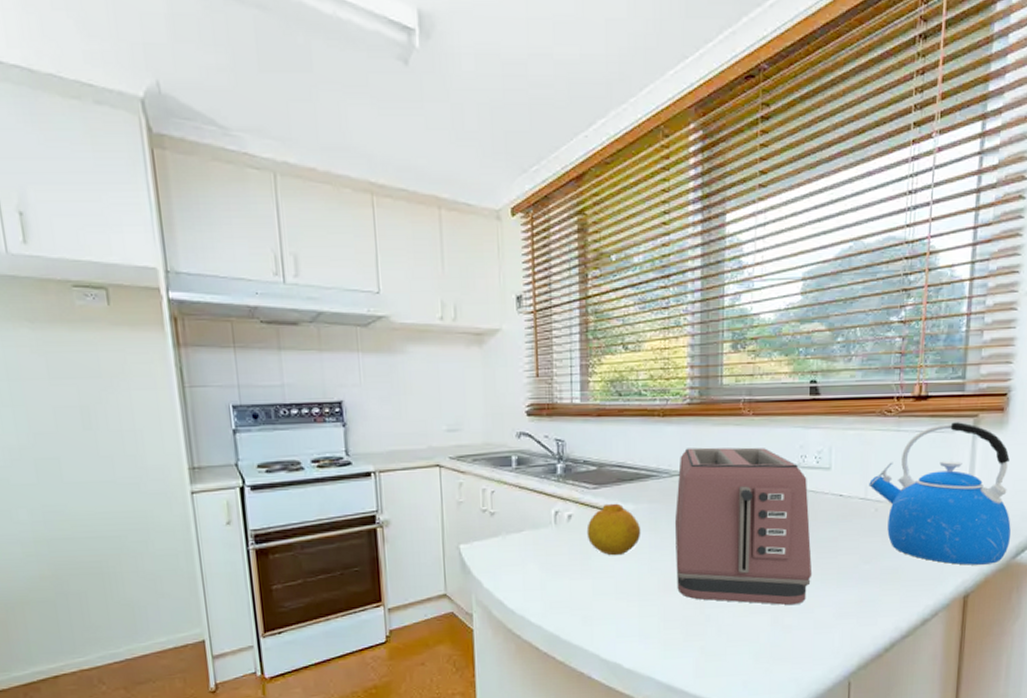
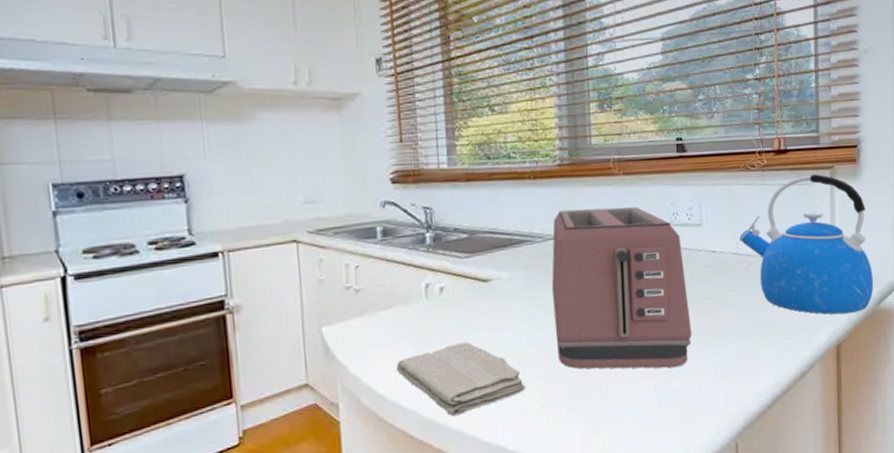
washcloth: none [524,567,645,634] -> present [395,342,526,417]
fruit: present [586,503,641,556] -> none [460,272,518,328]

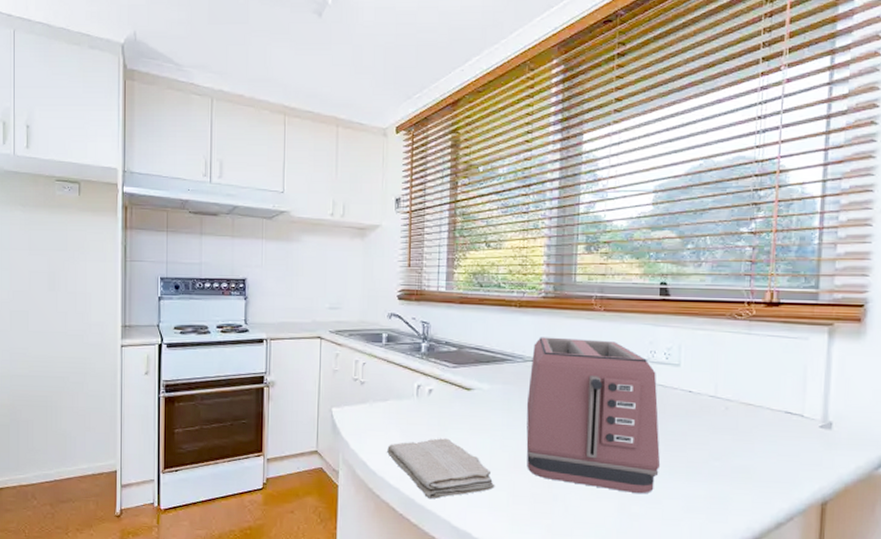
kettle: present [739,174,873,315] -> none [719,329,872,473]

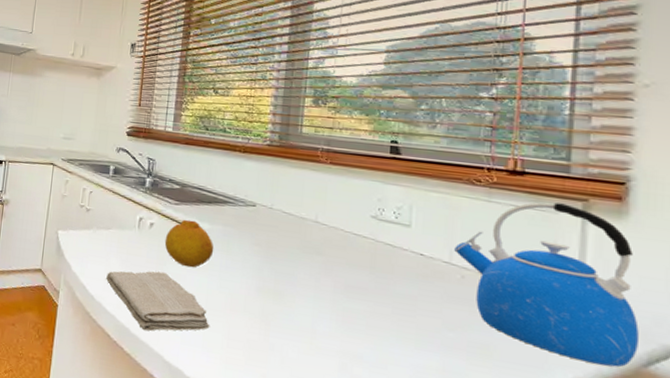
fruit: none [445,382,495,430] -> present [164,219,214,268]
toaster: present [526,337,661,494] -> none [243,183,387,357]
kettle: none [719,329,872,473] -> present [454,202,639,368]

